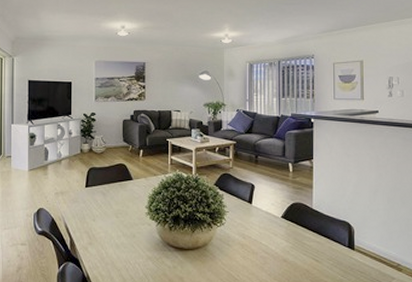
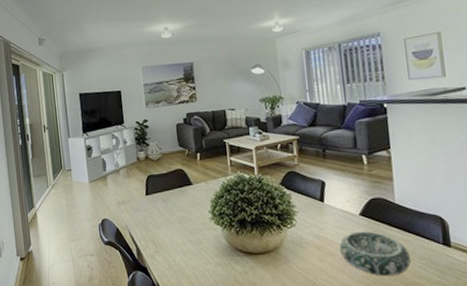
decorative bowl: none [261,232,320,274] -> present [339,231,411,276]

